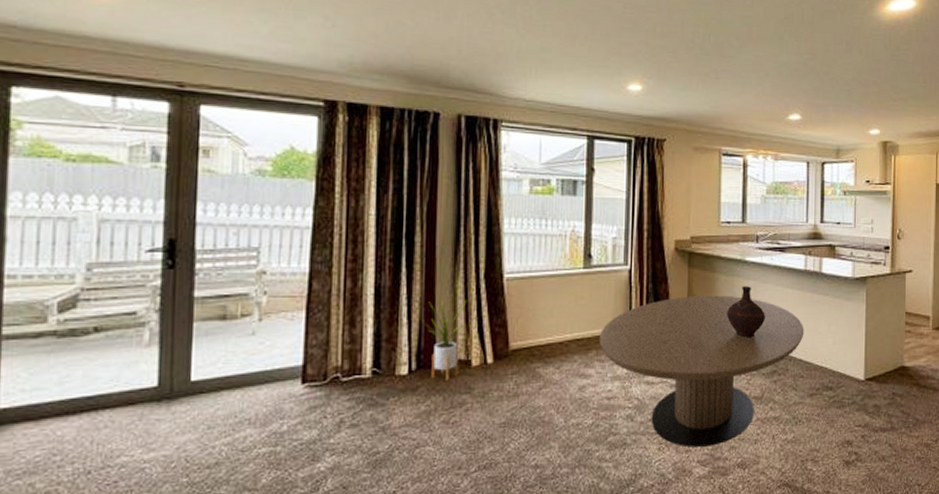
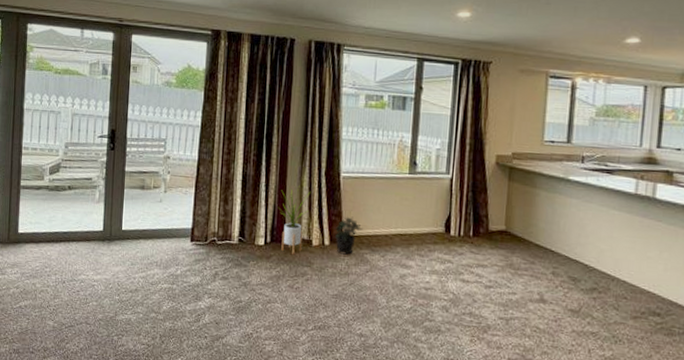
potted plant: none [500,325,535,372] -> present [335,216,364,255]
dining table: present [598,295,804,448] -> none [419,207,631,348]
ceramic jug: present [726,286,765,338] -> none [545,203,587,254]

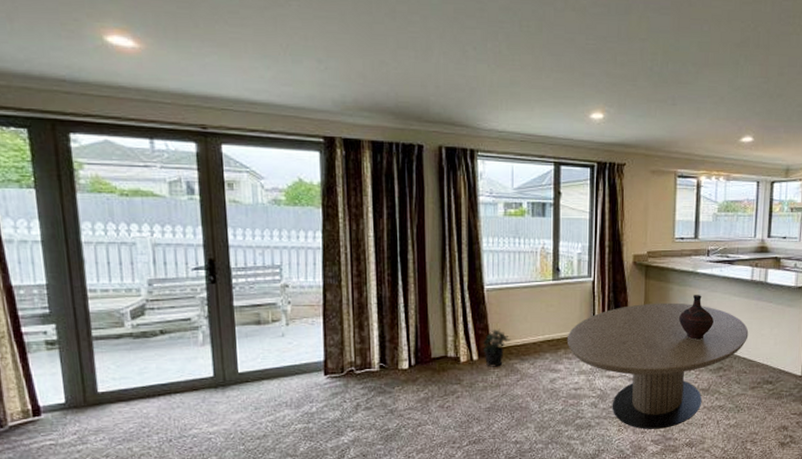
house plant: present [278,185,311,254] -> none [420,302,454,374]
dining table: none [419,207,631,348] -> present [566,302,749,429]
ceramic jug: none [545,203,587,254] -> present [678,295,714,340]

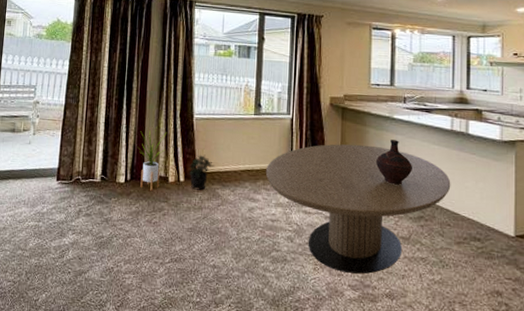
house plant: none [420,302,454,374] -> present [137,126,167,191]

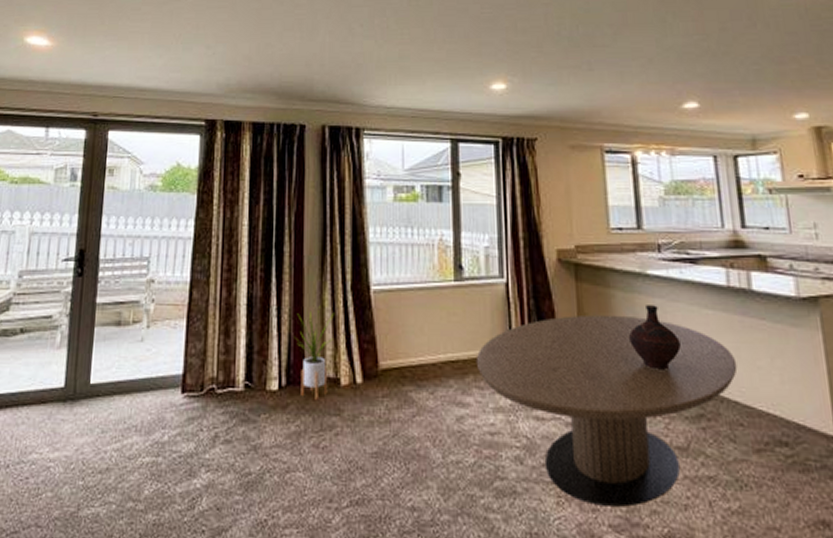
potted plant: present [189,154,215,190] -> none [370,342,405,395]

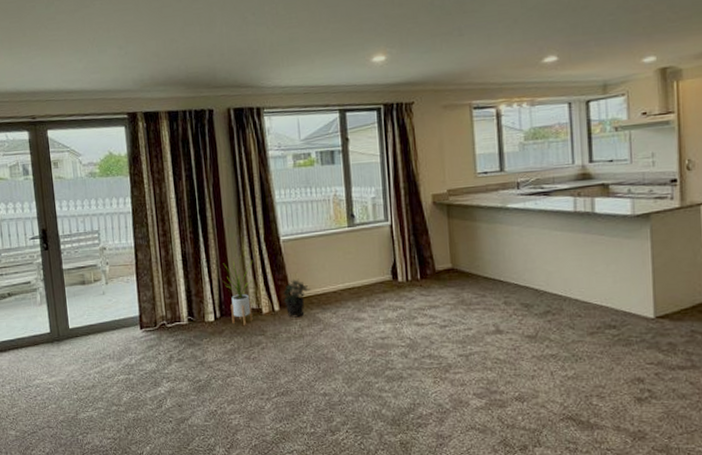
potted plant: none [370,342,405,395] -> present [283,278,312,318]
dining table: present [476,314,738,507] -> none [368,242,579,382]
ceramic jug: present [628,305,681,370] -> none [490,232,533,281]

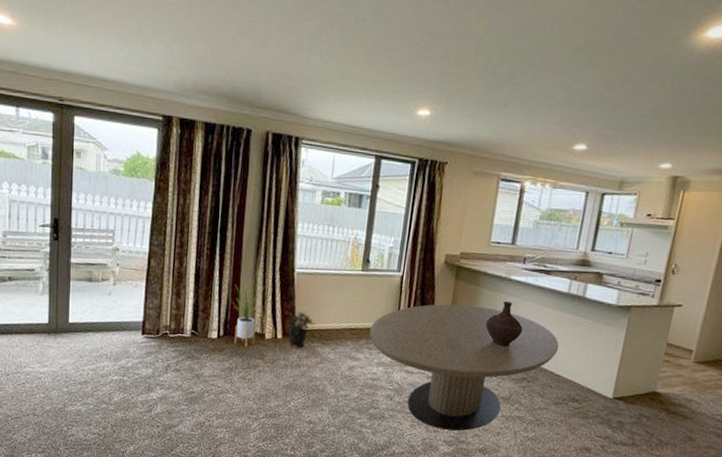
dining table: none [368,242,579,382] -> present [369,304,559,431]
ceramic jug: none [490,232,533,281] -> present [485,301,523,347]

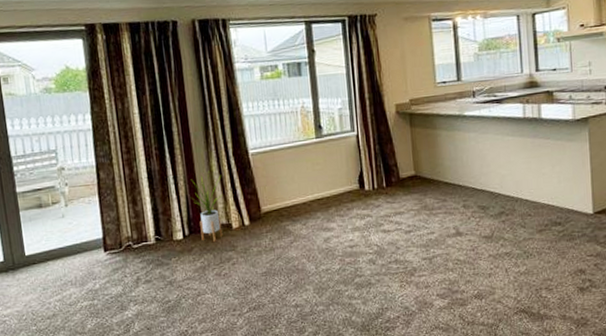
potted plant: present [288,311,316,348] -> none [253,191,281,231]
dining table: present [369,304,559,431] -> none [336,148,529,284]
ceramic jug: present [485,301,523,347] -> none [450,138,489,186]

